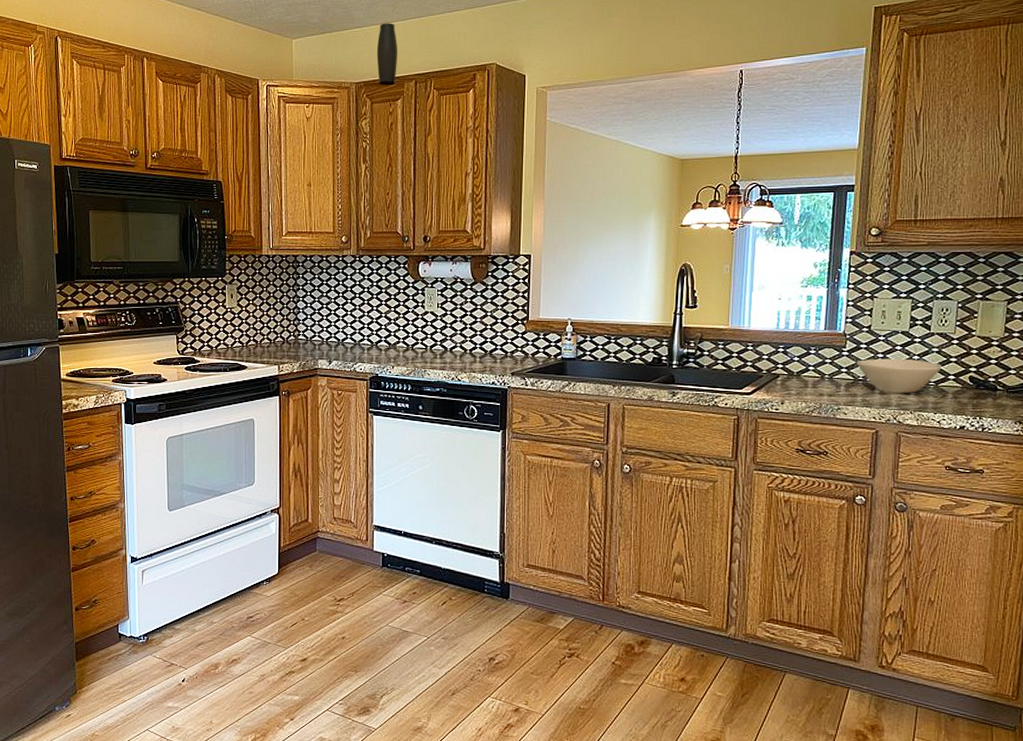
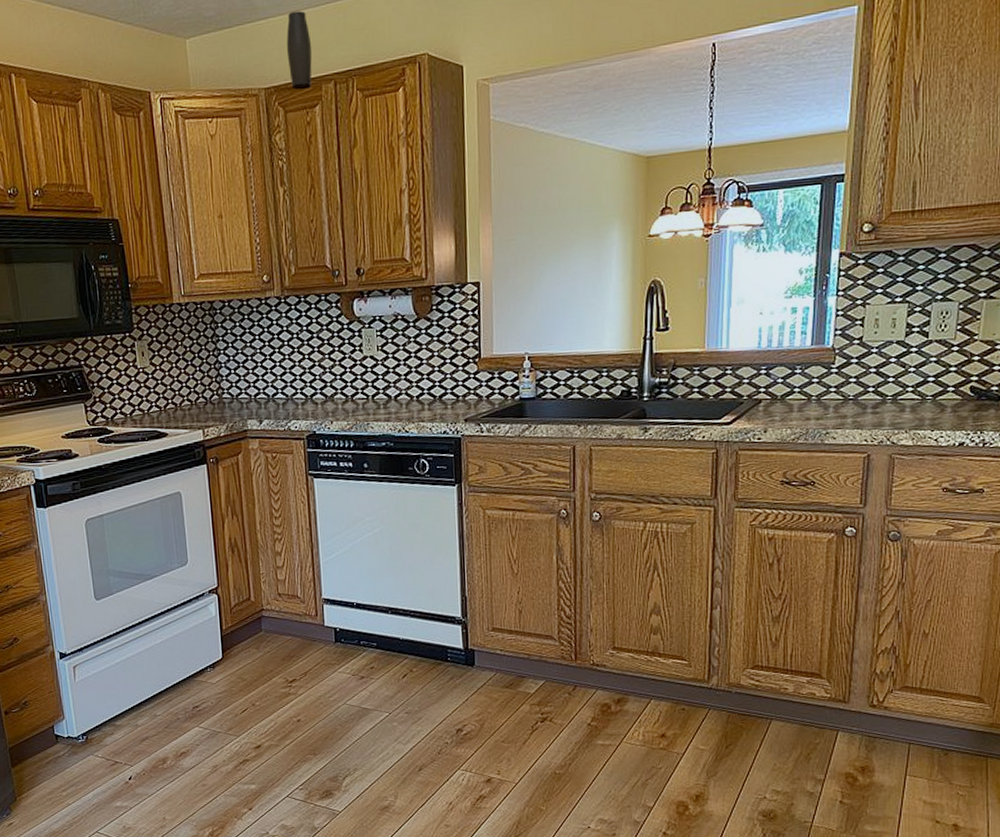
bowl: present [856,358,942,393] -> none [846,371,940,411]

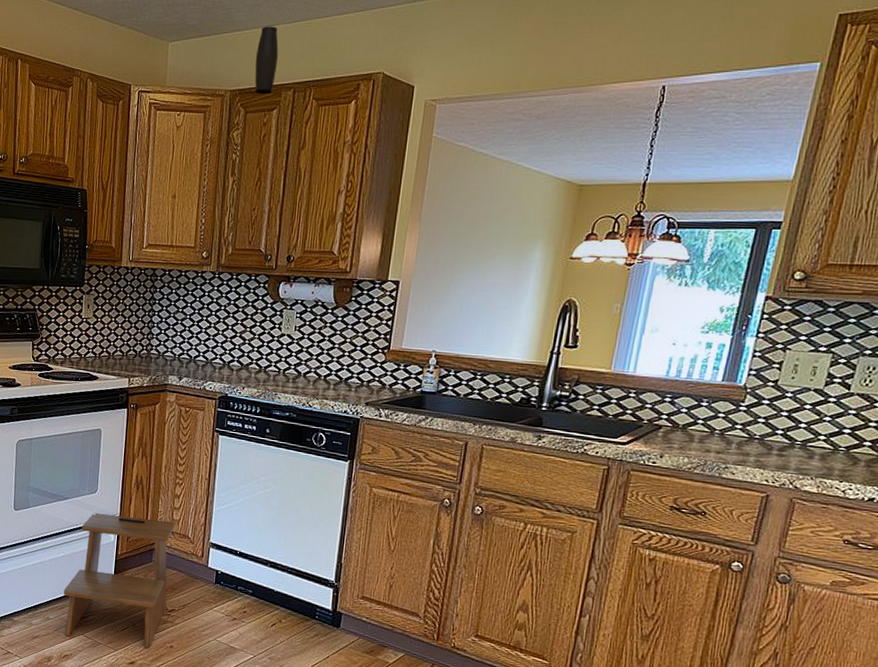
step stool: none [167,582,286,732] -> present [63,512,176,648]

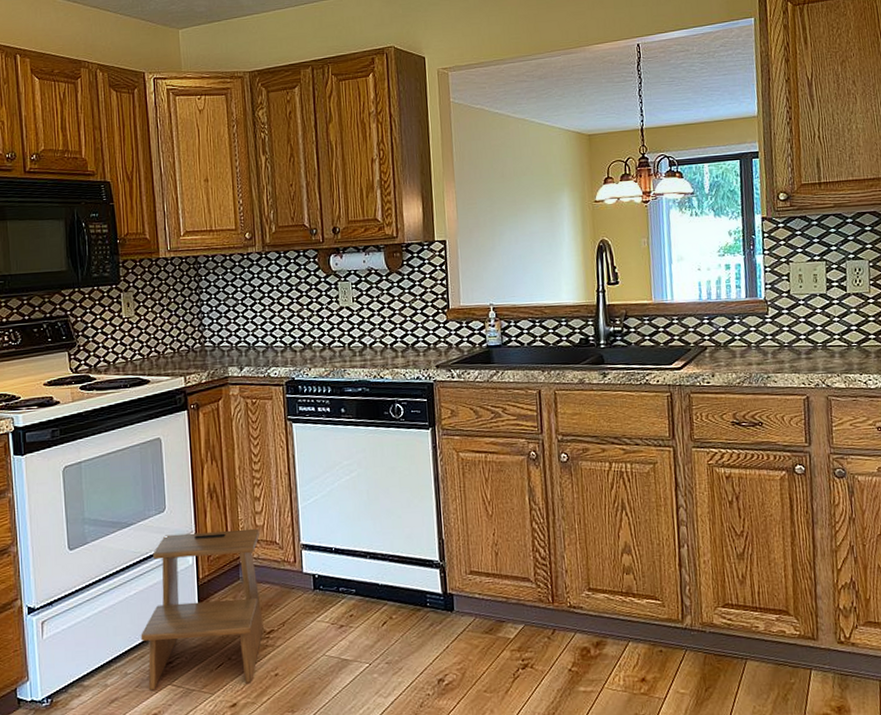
vase: present [254,26,279,95] -> none [268,9,292,74]

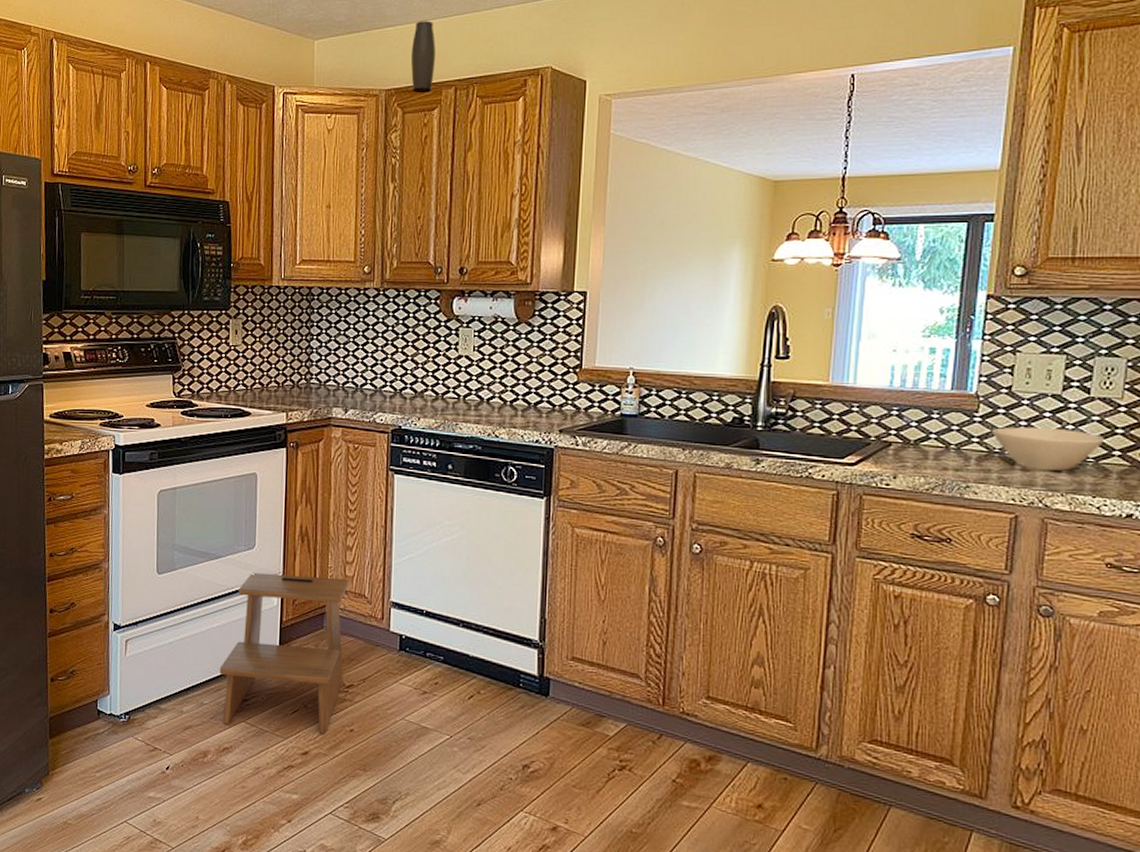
vase: none [268,9,292,74] -> present [410,21,436,94]
bowl: none [779,321,862,357] -> present [991,426,1104,471]

